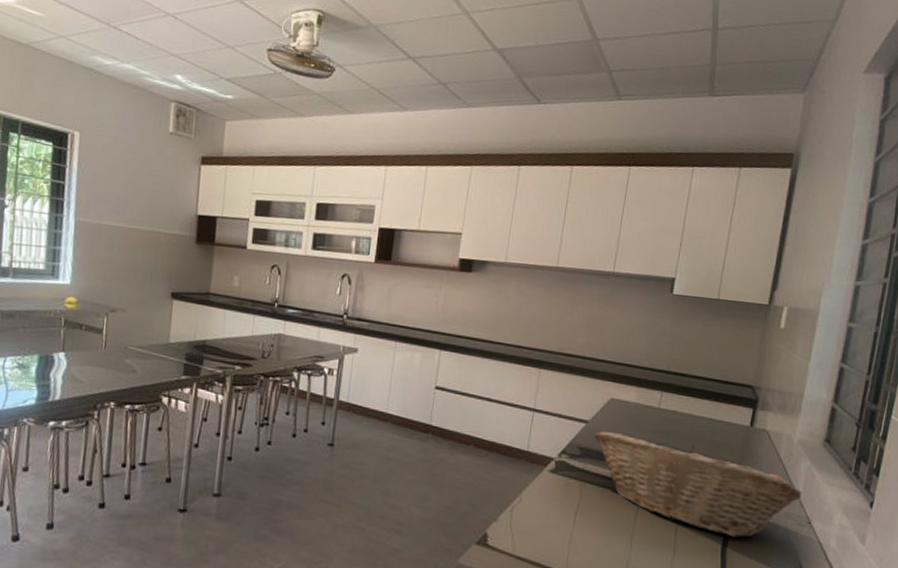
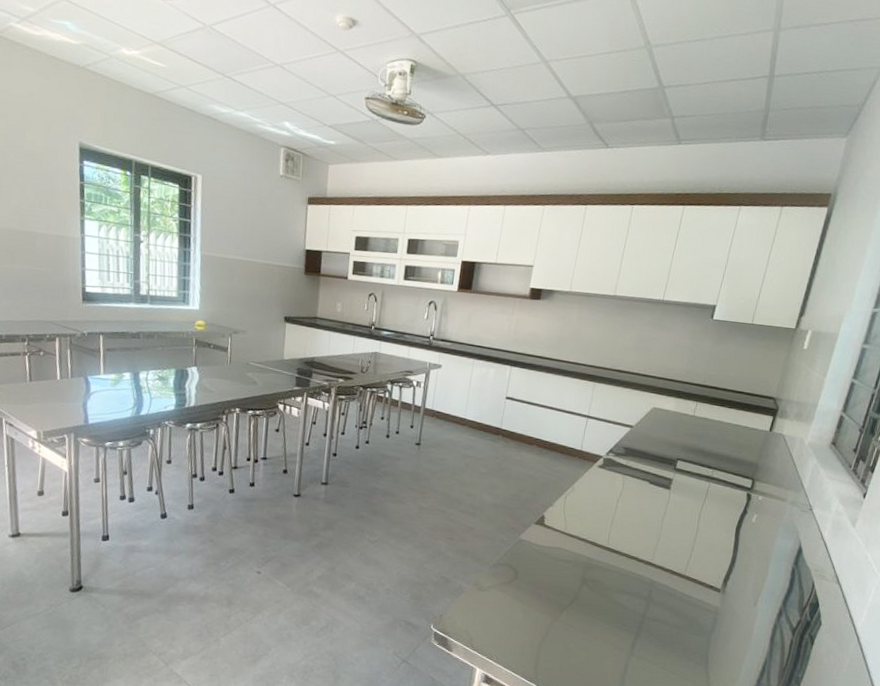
fruit basket: present [594,431,802,538] -> none [637,434,808,521]

